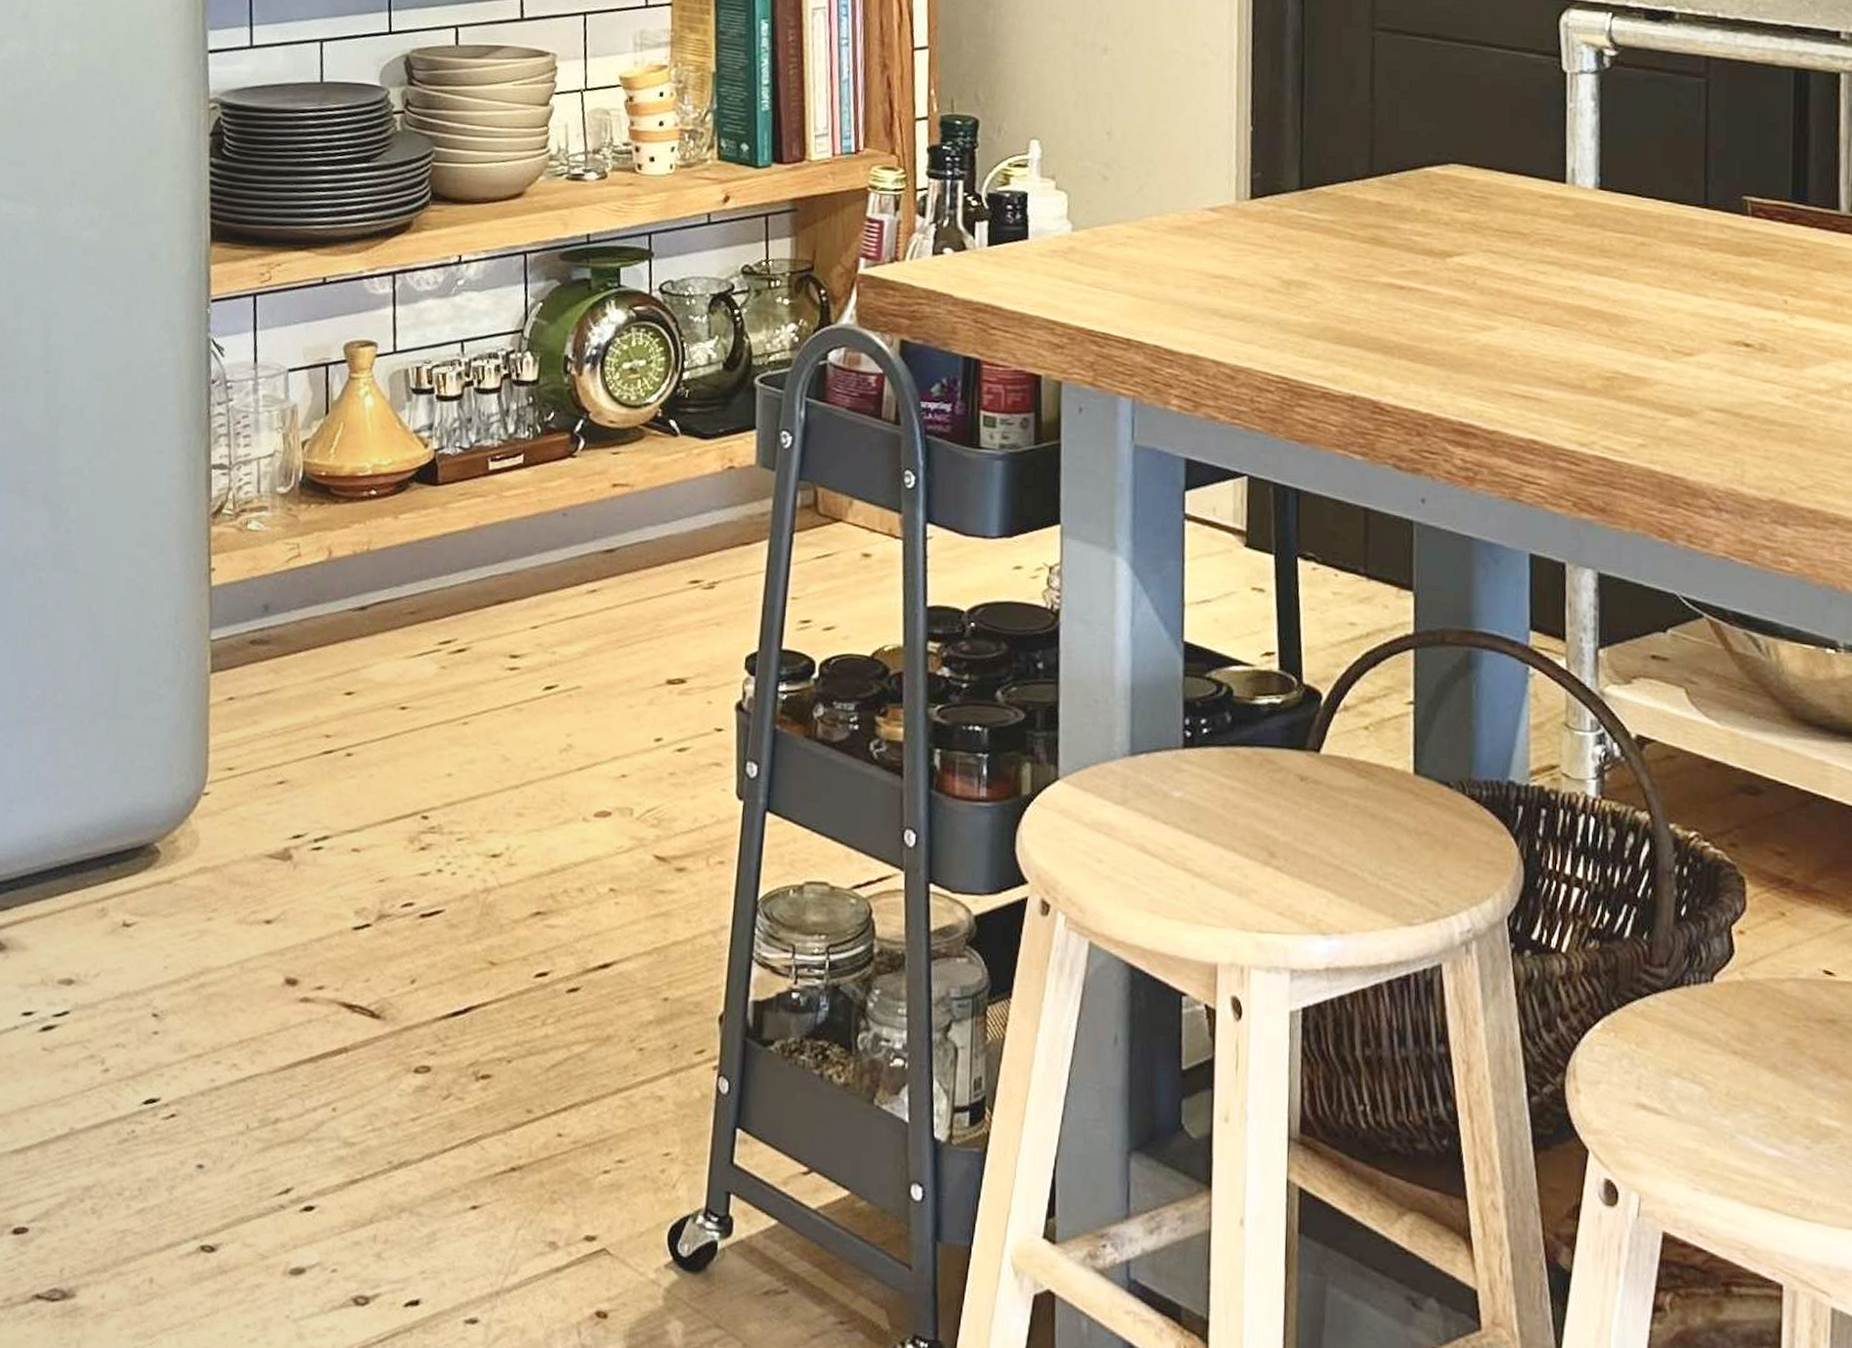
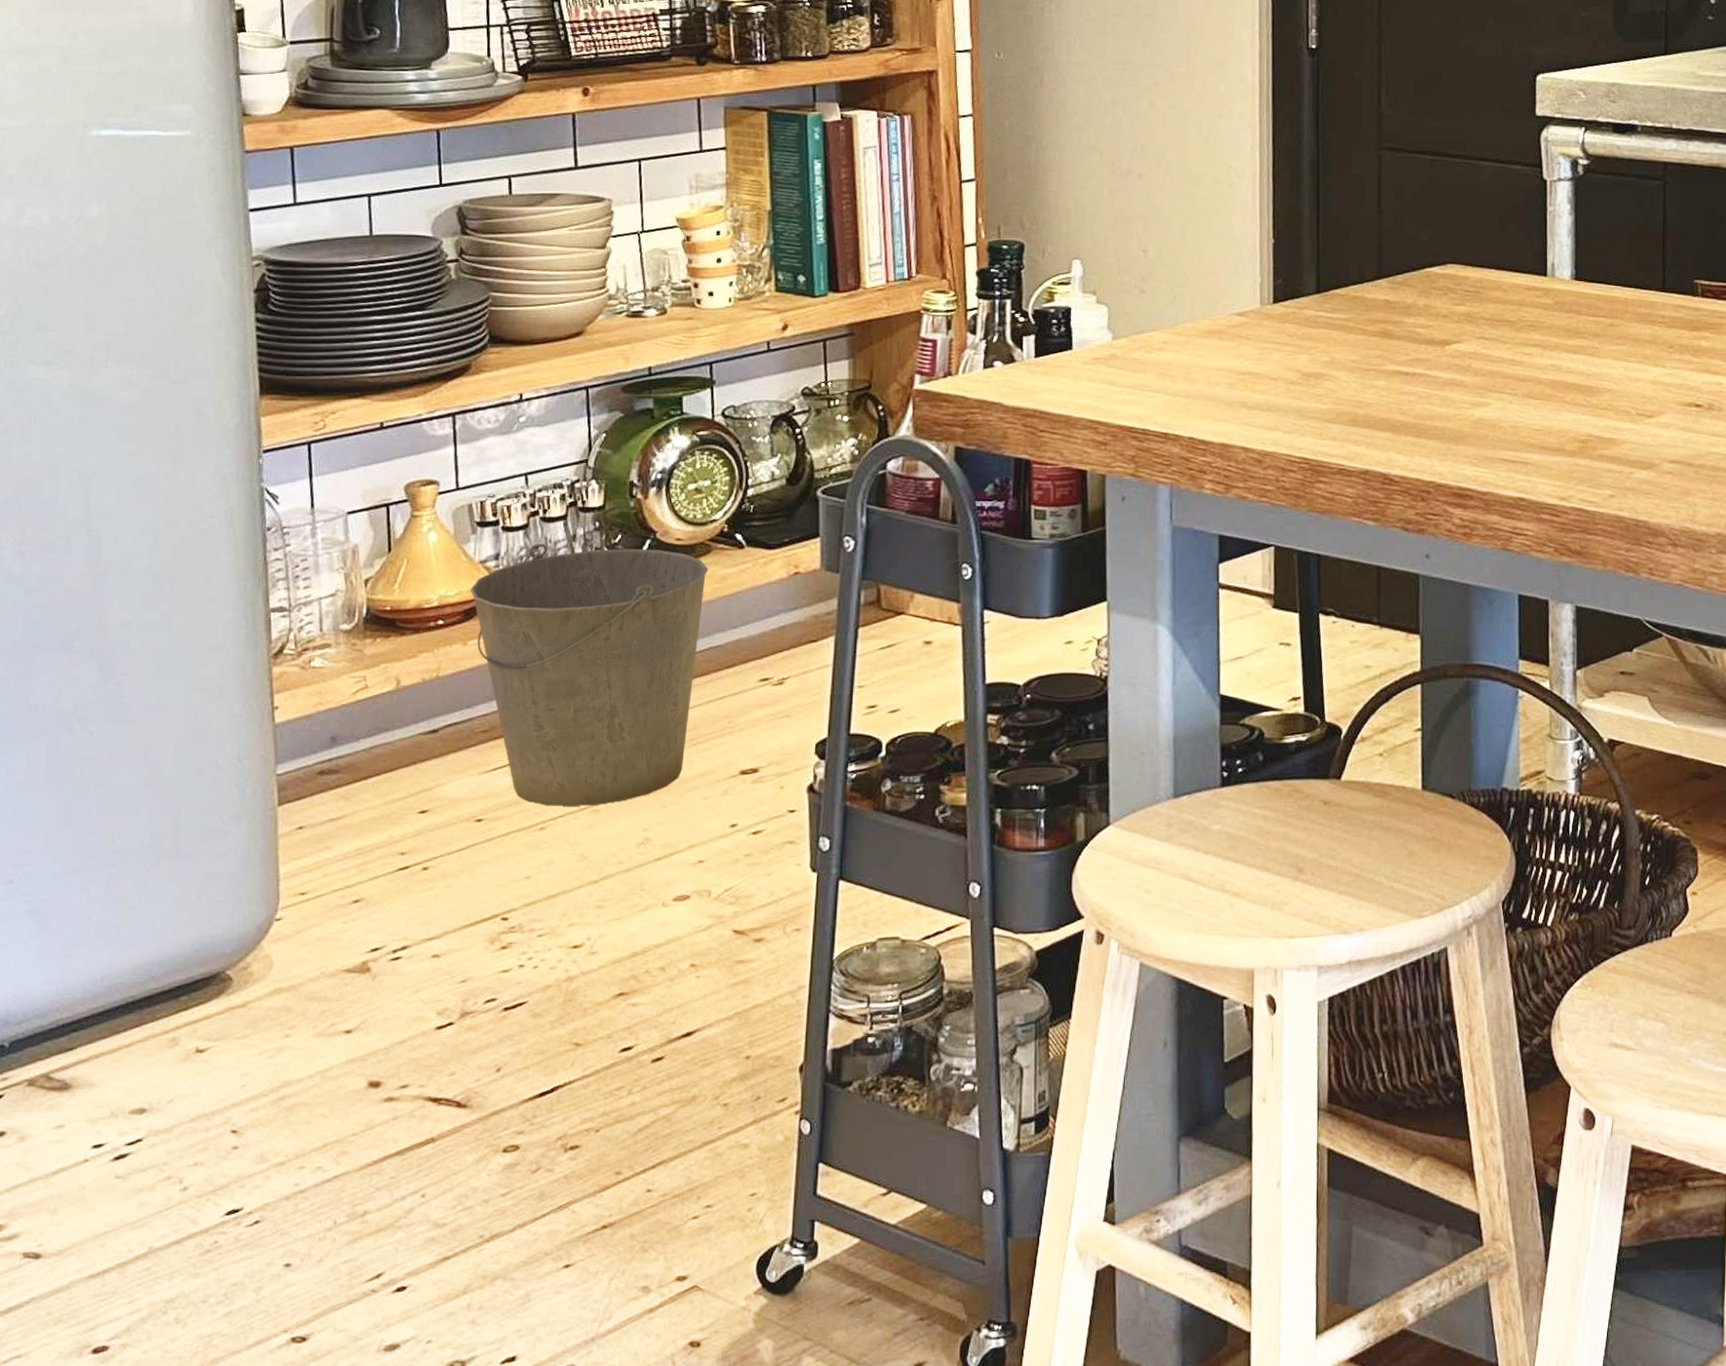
bucket: none [403,416,641,703] -> present [470,544,709,806]

